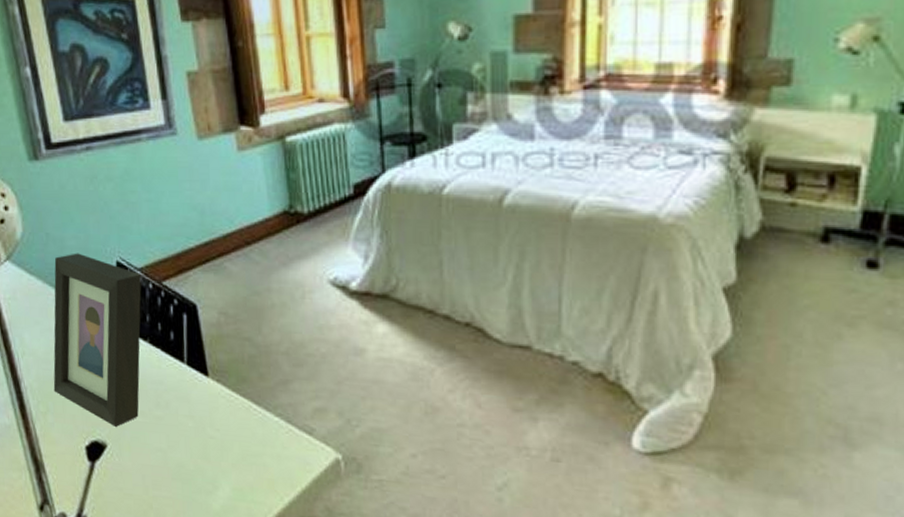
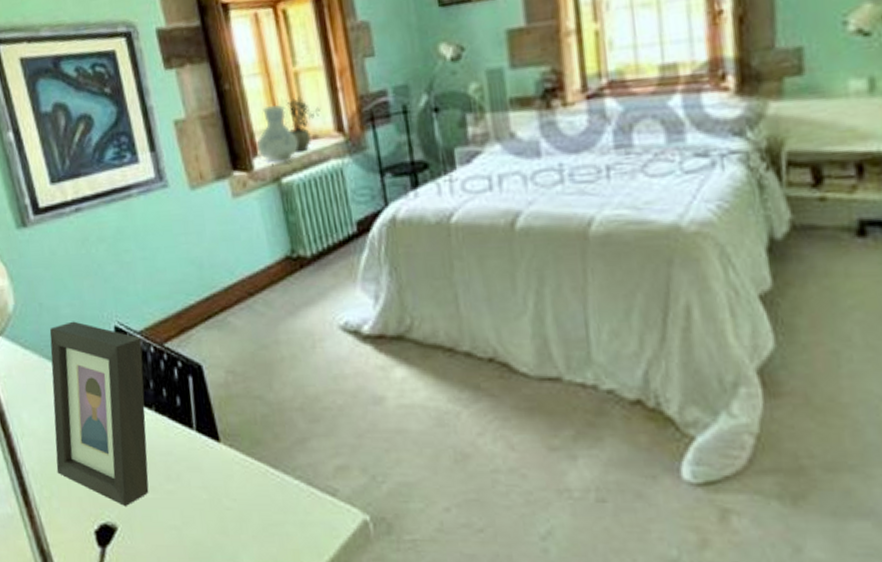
vase: none [264,66,304,122] -> present [256,105,298,163]
potted plant: none [296,60,328,114] -> present [285,96,320,153]

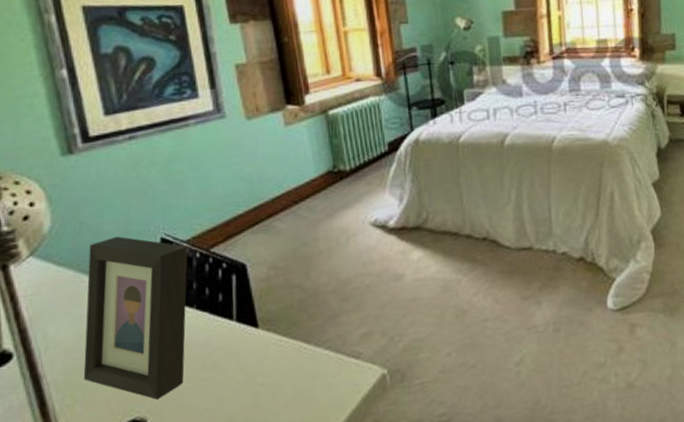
vase: present [256,105,298,163] -> none [309,55,344,99]
potted plant: present [285,96,320,153] -> none [336,49,363,92]

